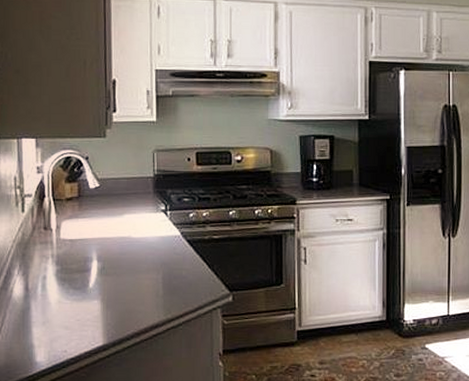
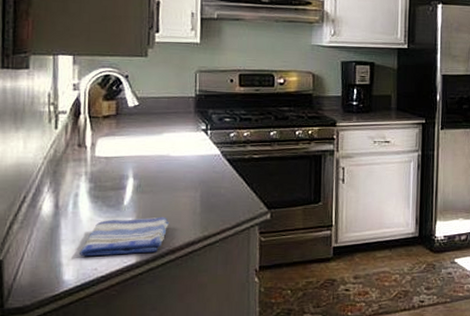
dish towel: none [50,299,134,339] -> present [79,216,170,257]

